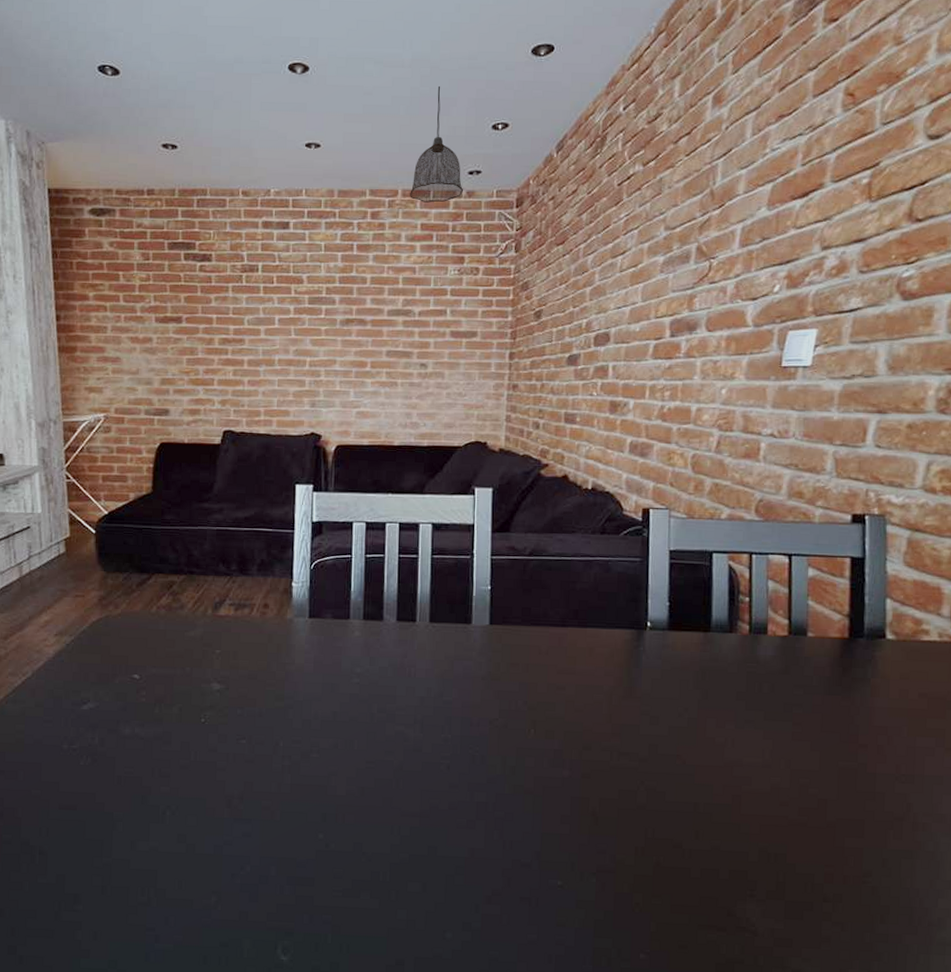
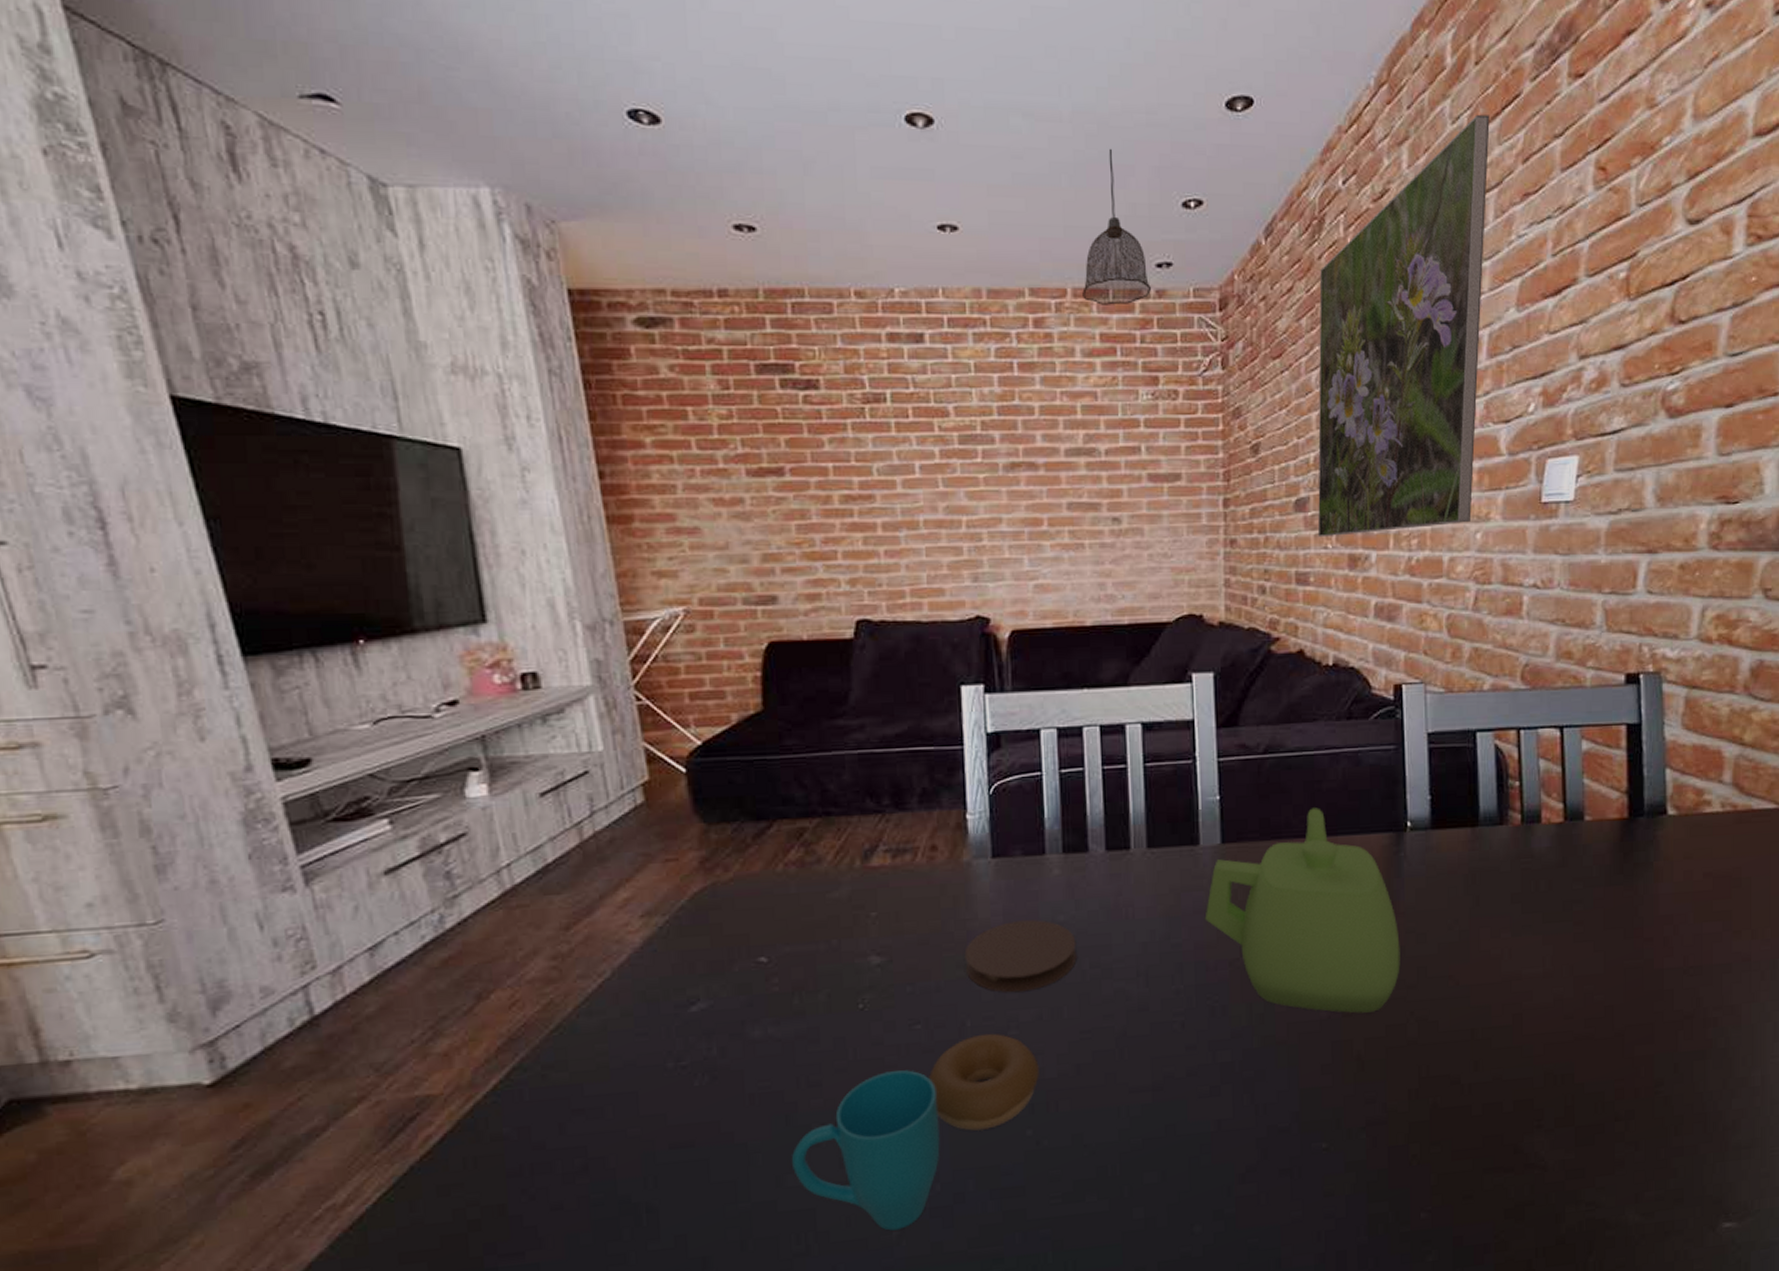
cup: none [143,753,332,897] -> present [791,1033,1039,1231]
coaster: none [282,668,369,725] -> present [964,920,1077,993]
teapot: none [472,603,635,777] -> present [1204,808,1400,1013]
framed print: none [585,53,752,387] -> present [1317,114,1490,538]

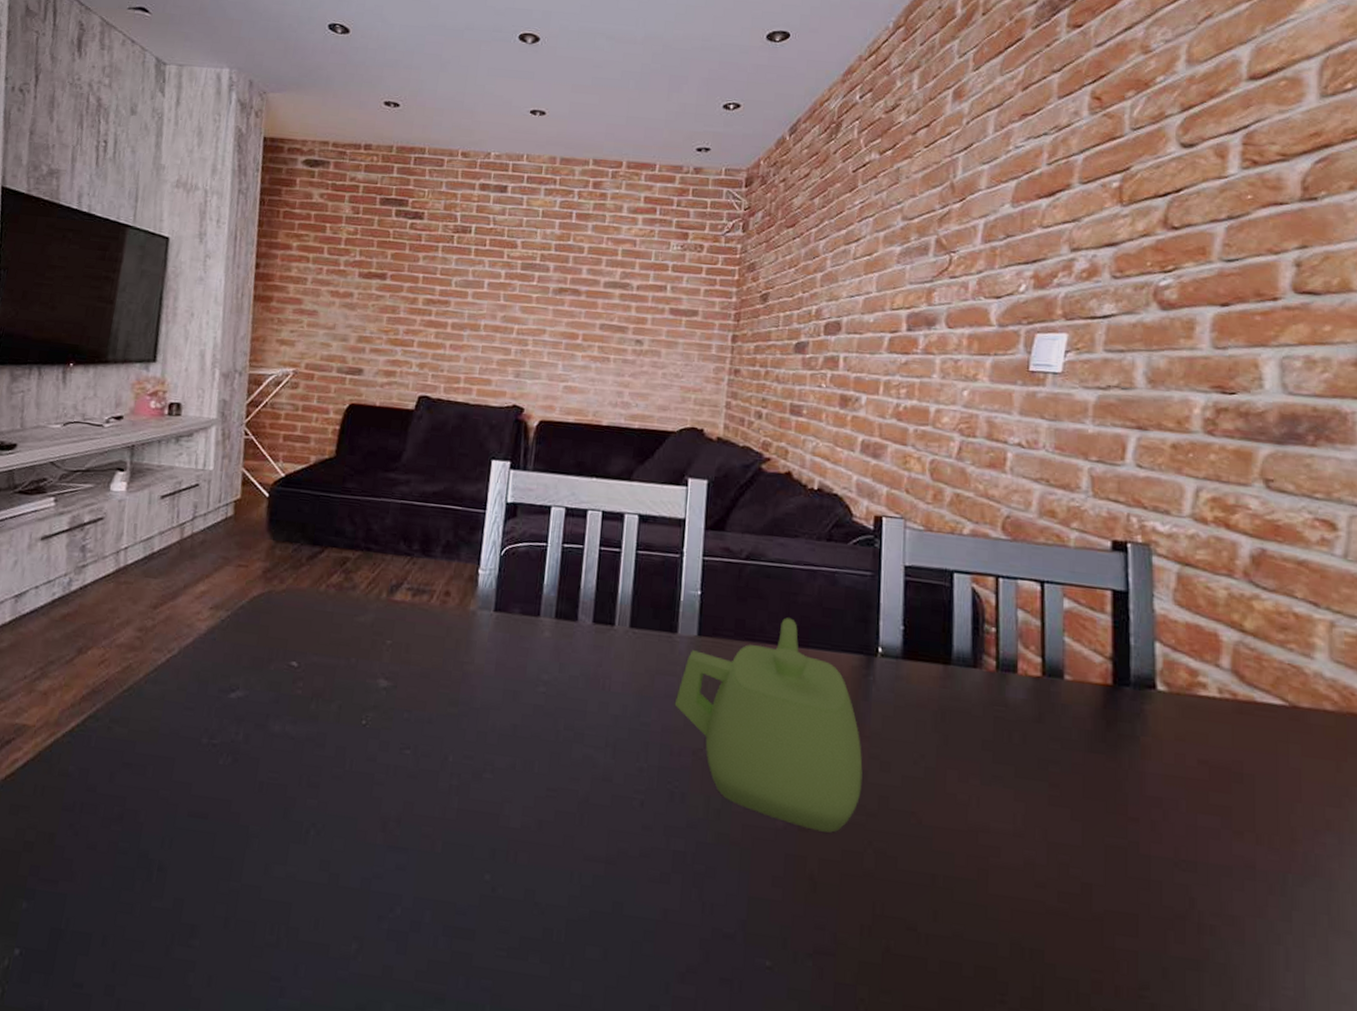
cup: present [791,1033,1039,1231] -> none [280,771,506,944]
coaster: present [964,920,1077,993] -> none [456,671,556,740]
pendant lamp: present [1082,148,1152,305] -> none [634,63,691,177]
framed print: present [1317,114,1490,538] -> none [813,52,994,381]

